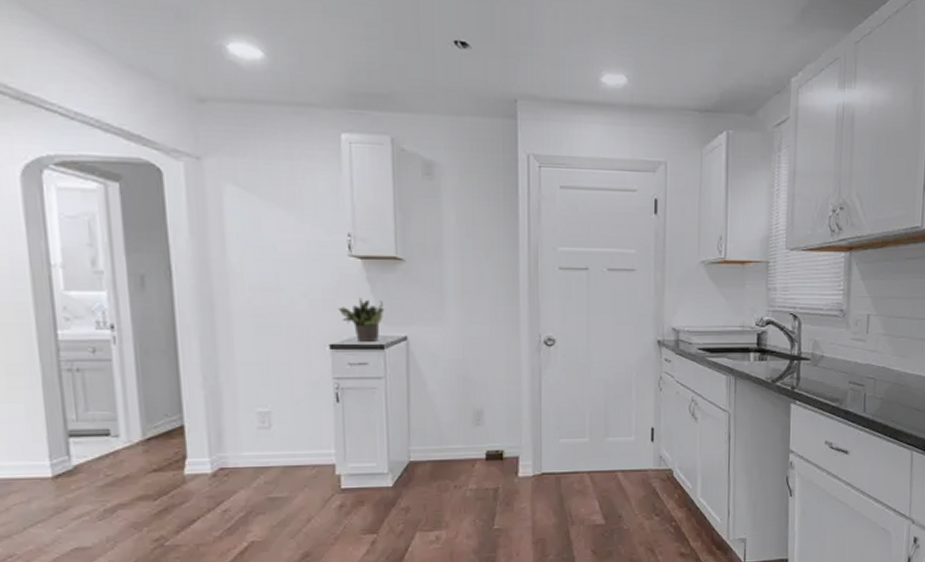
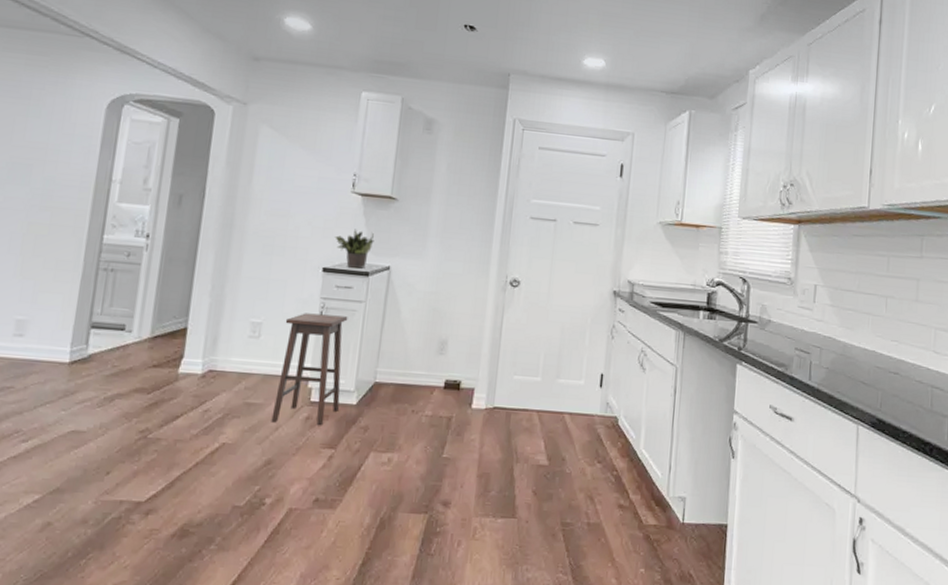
bar stool: none [297,395,374,515] -> present [271,313,348,426]

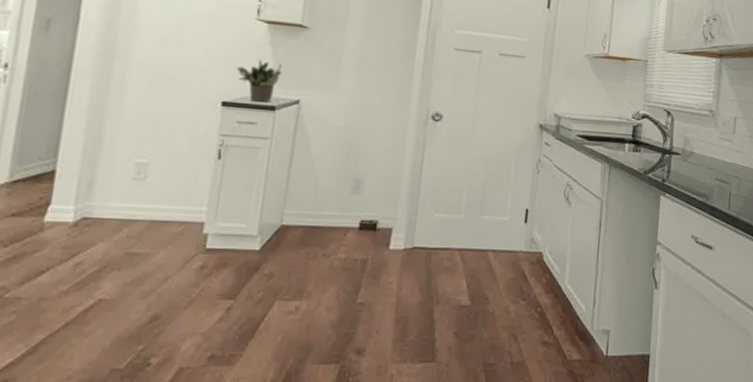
bar stool: present [271,313,348,426] -> none [158,151,251,275]

